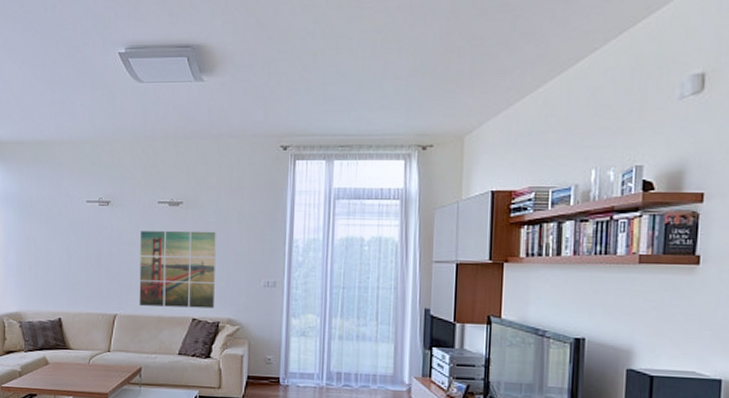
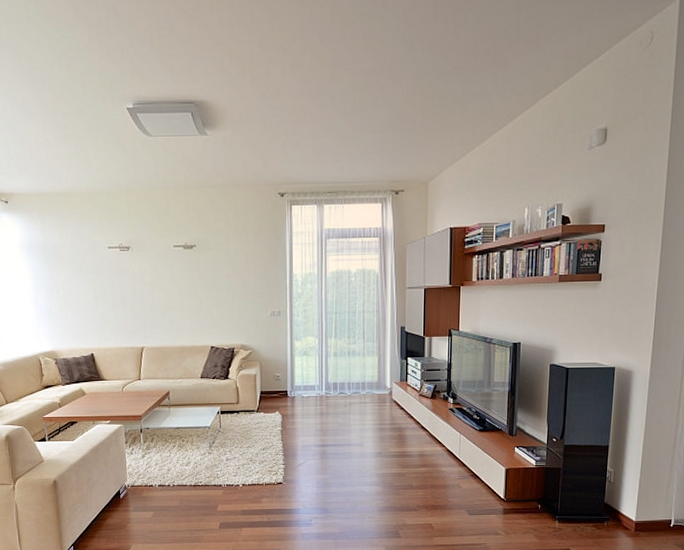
wall art: present [139,231,216,309] -> none [160,270,229,338]

